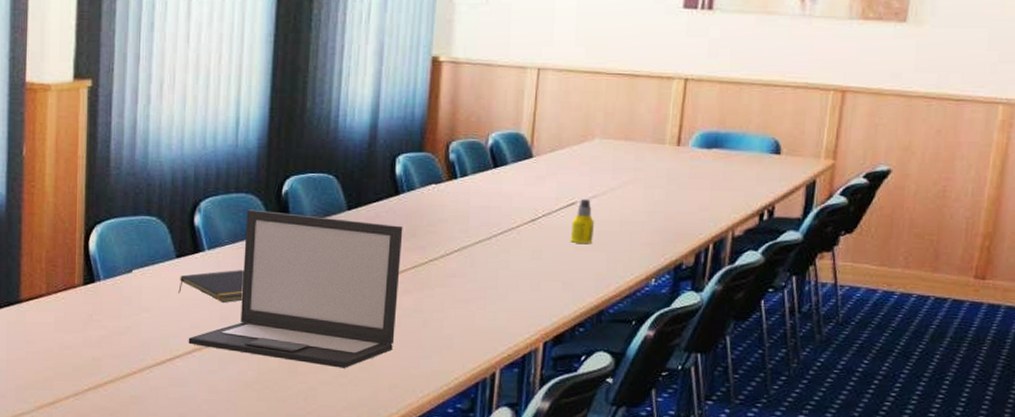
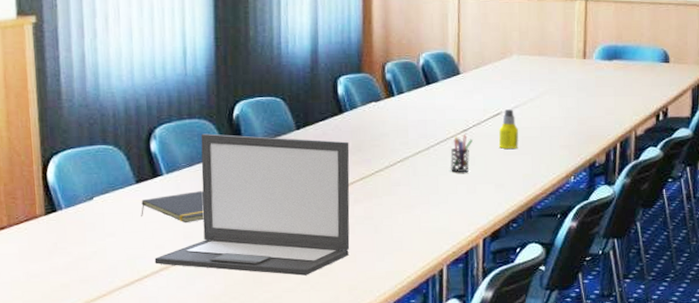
pen holder: none [513,224,541,266] -> present [450,134,472,172]

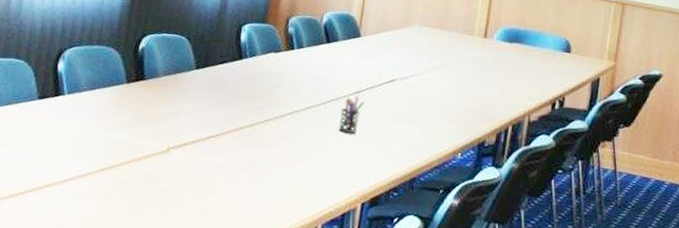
notepad: present [141,191,205,222] -> none [37,114,99,144]
laptop: present [154,133,350,276] -> none [41,61,244,214]
bottle: present [498,109,518,149] -> none [389,77,411,117]

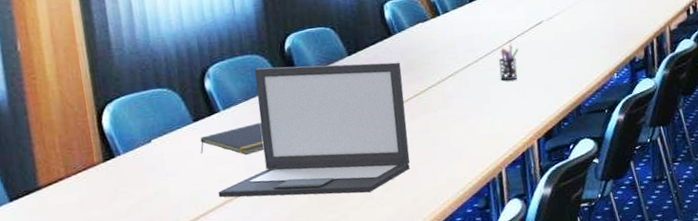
notepad: none [37,114,99,144] -> present [200,123,264,155]
laptop: none [41,61,244,214] -> present [218,62,410,198]

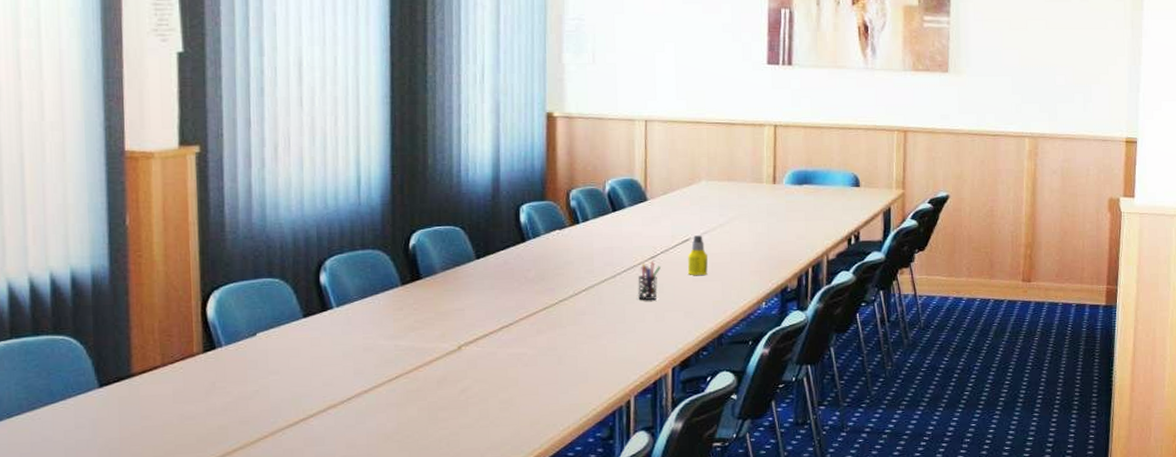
notepad: present [200,123,264,155] -> none [308,324,377,358]
laptop: present [218,62,410,198] -> none [321,264,532,411]
bottle: none [542,17,562,54] -> present [687,235,708,275]

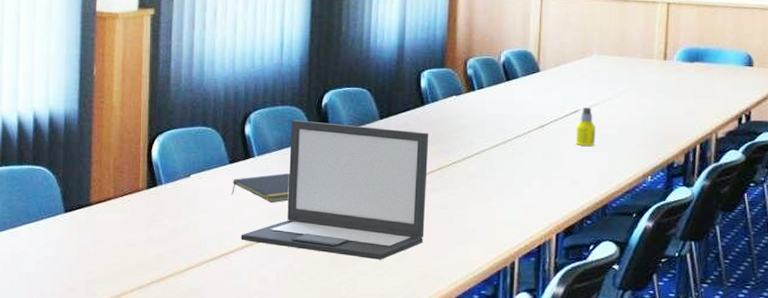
notepad: none [308,324,377,358] -> present [232,173,290,203]
laptop: none [321,264,532,411] -> present [241,120,429,260]
pen holder: present [637,261,660,300] -> none [527,130,549,167]

